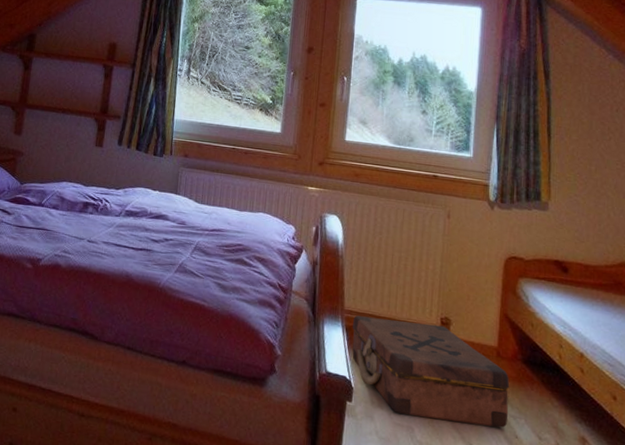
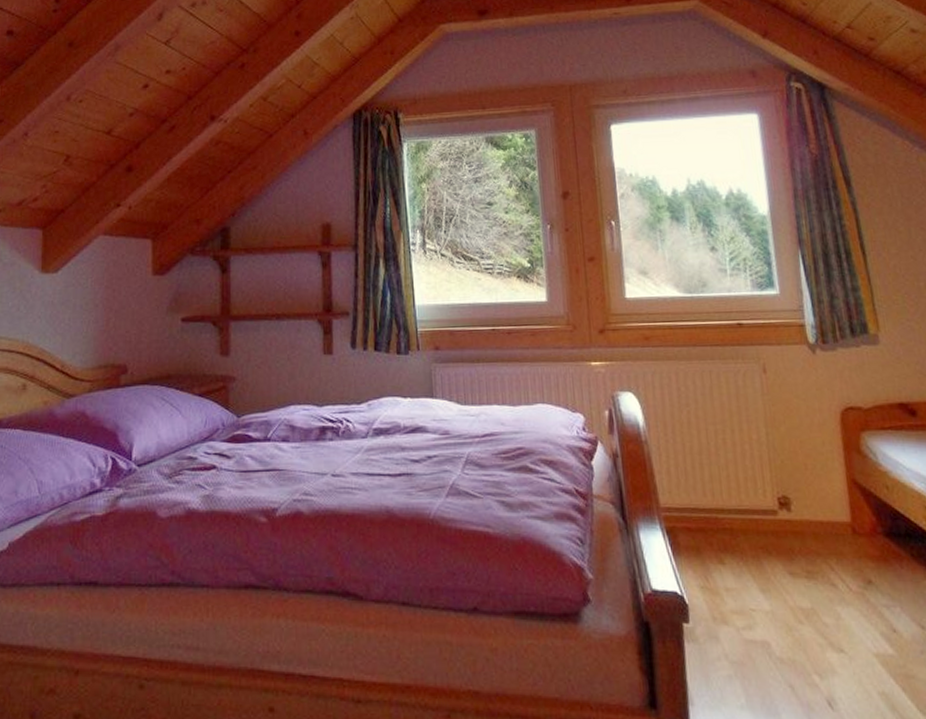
suitcase: present [352,315,510,428] -> none [673,507,880,628]

